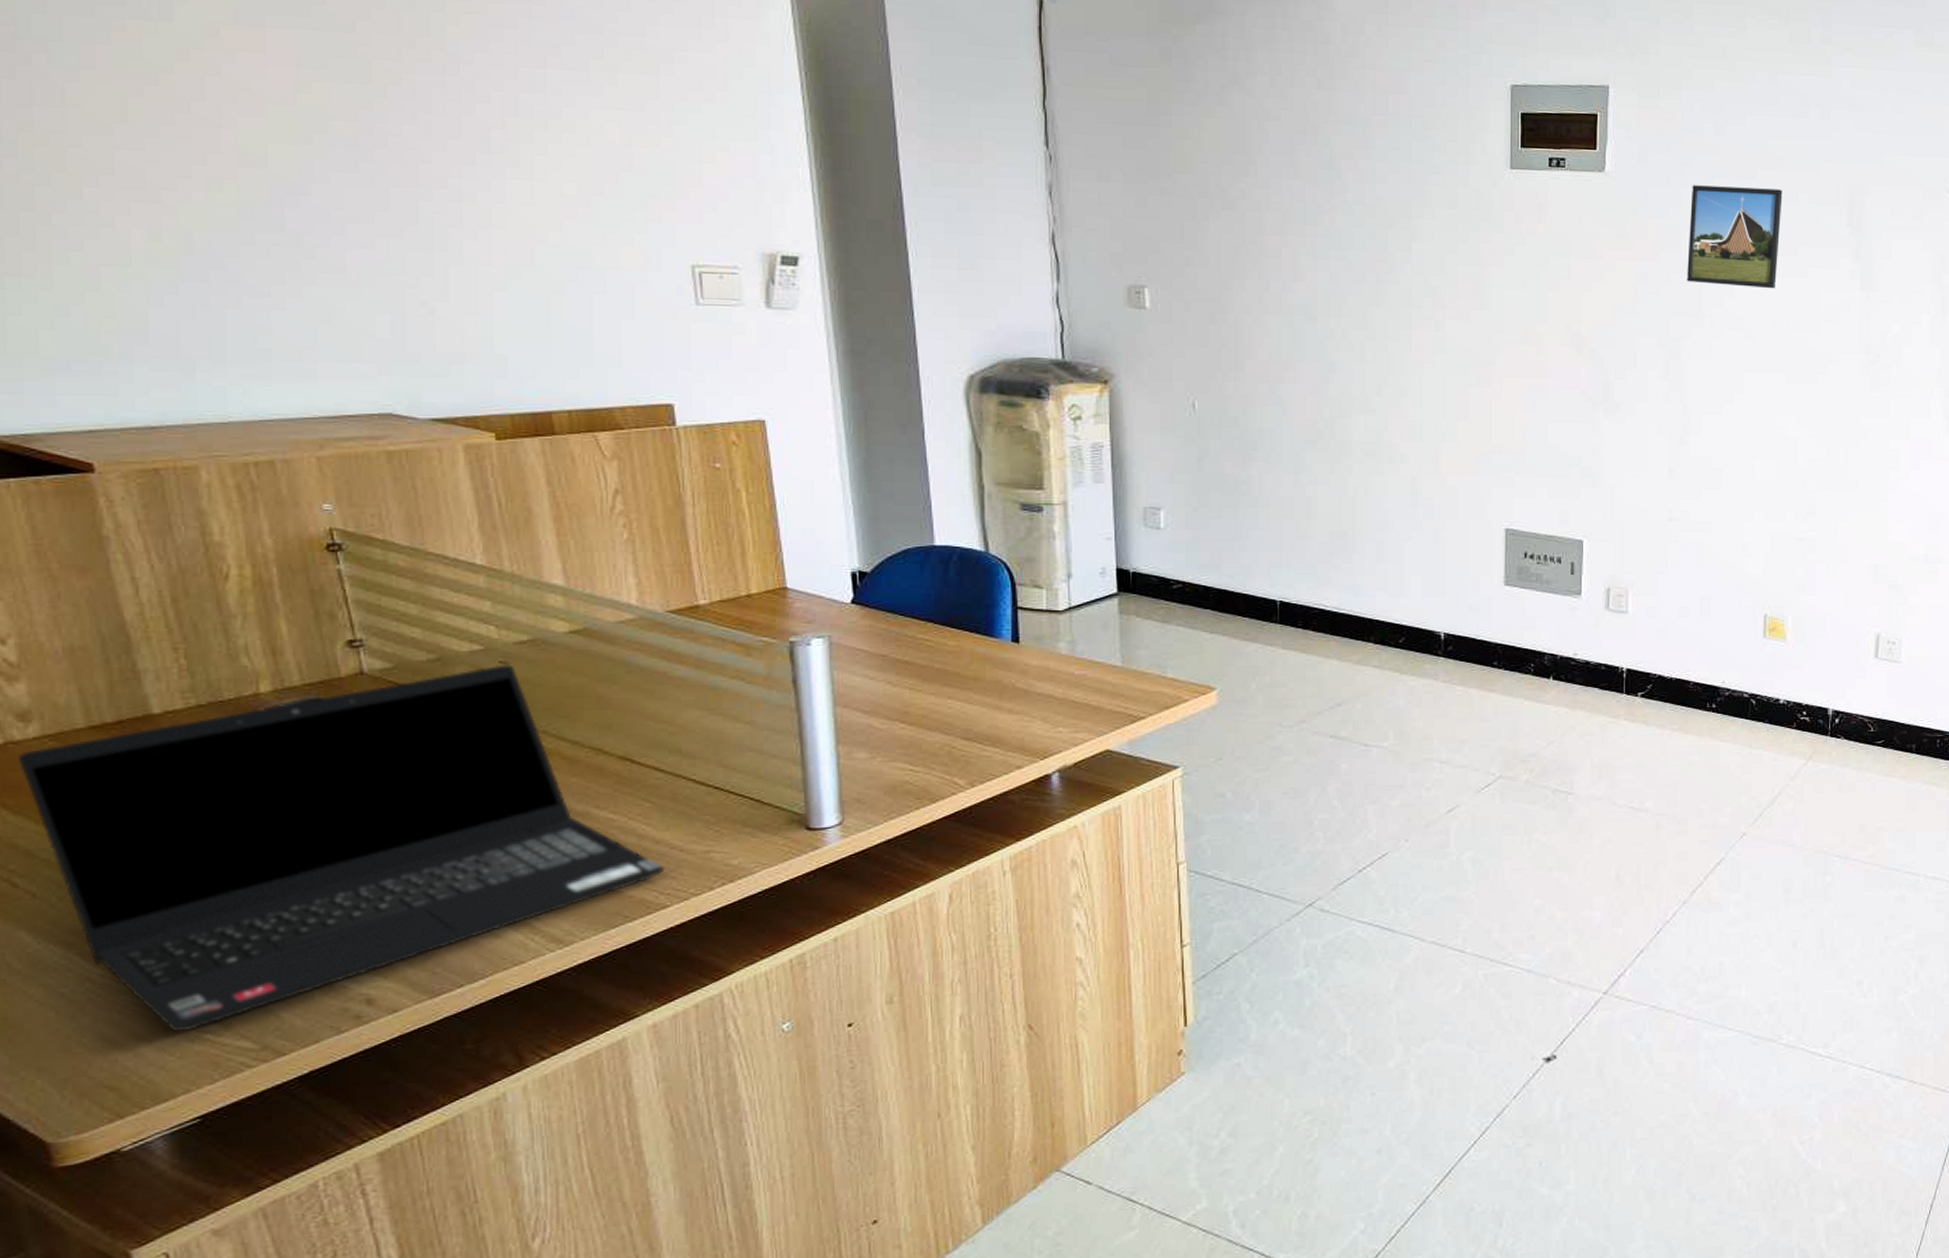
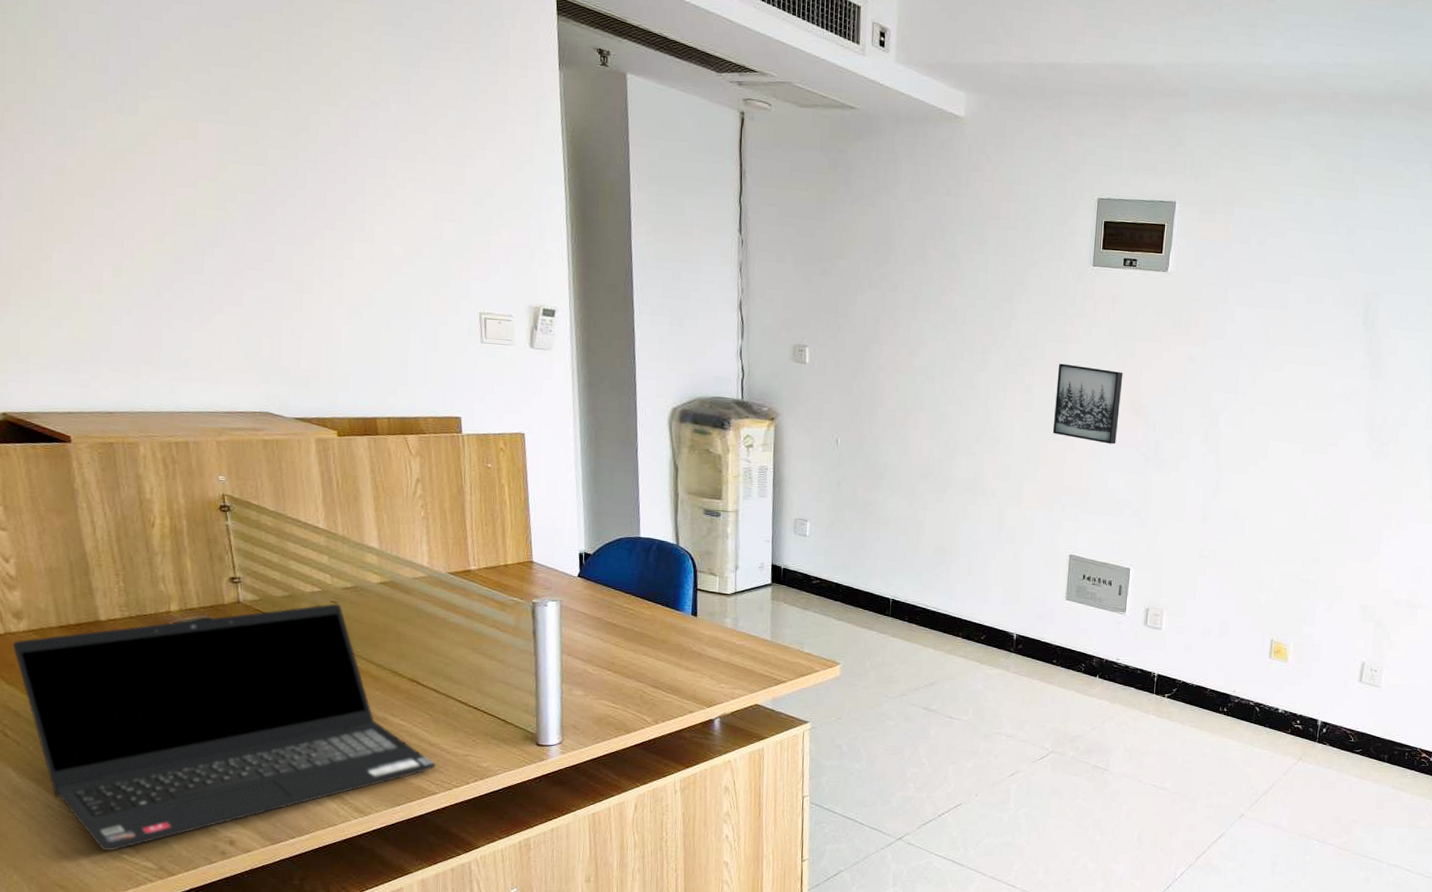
wall art: none [1473,291,1558,388] -> present [1052,363,1123,445]
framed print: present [1686,185,1783,289] -> none [1227,286,1311,374]

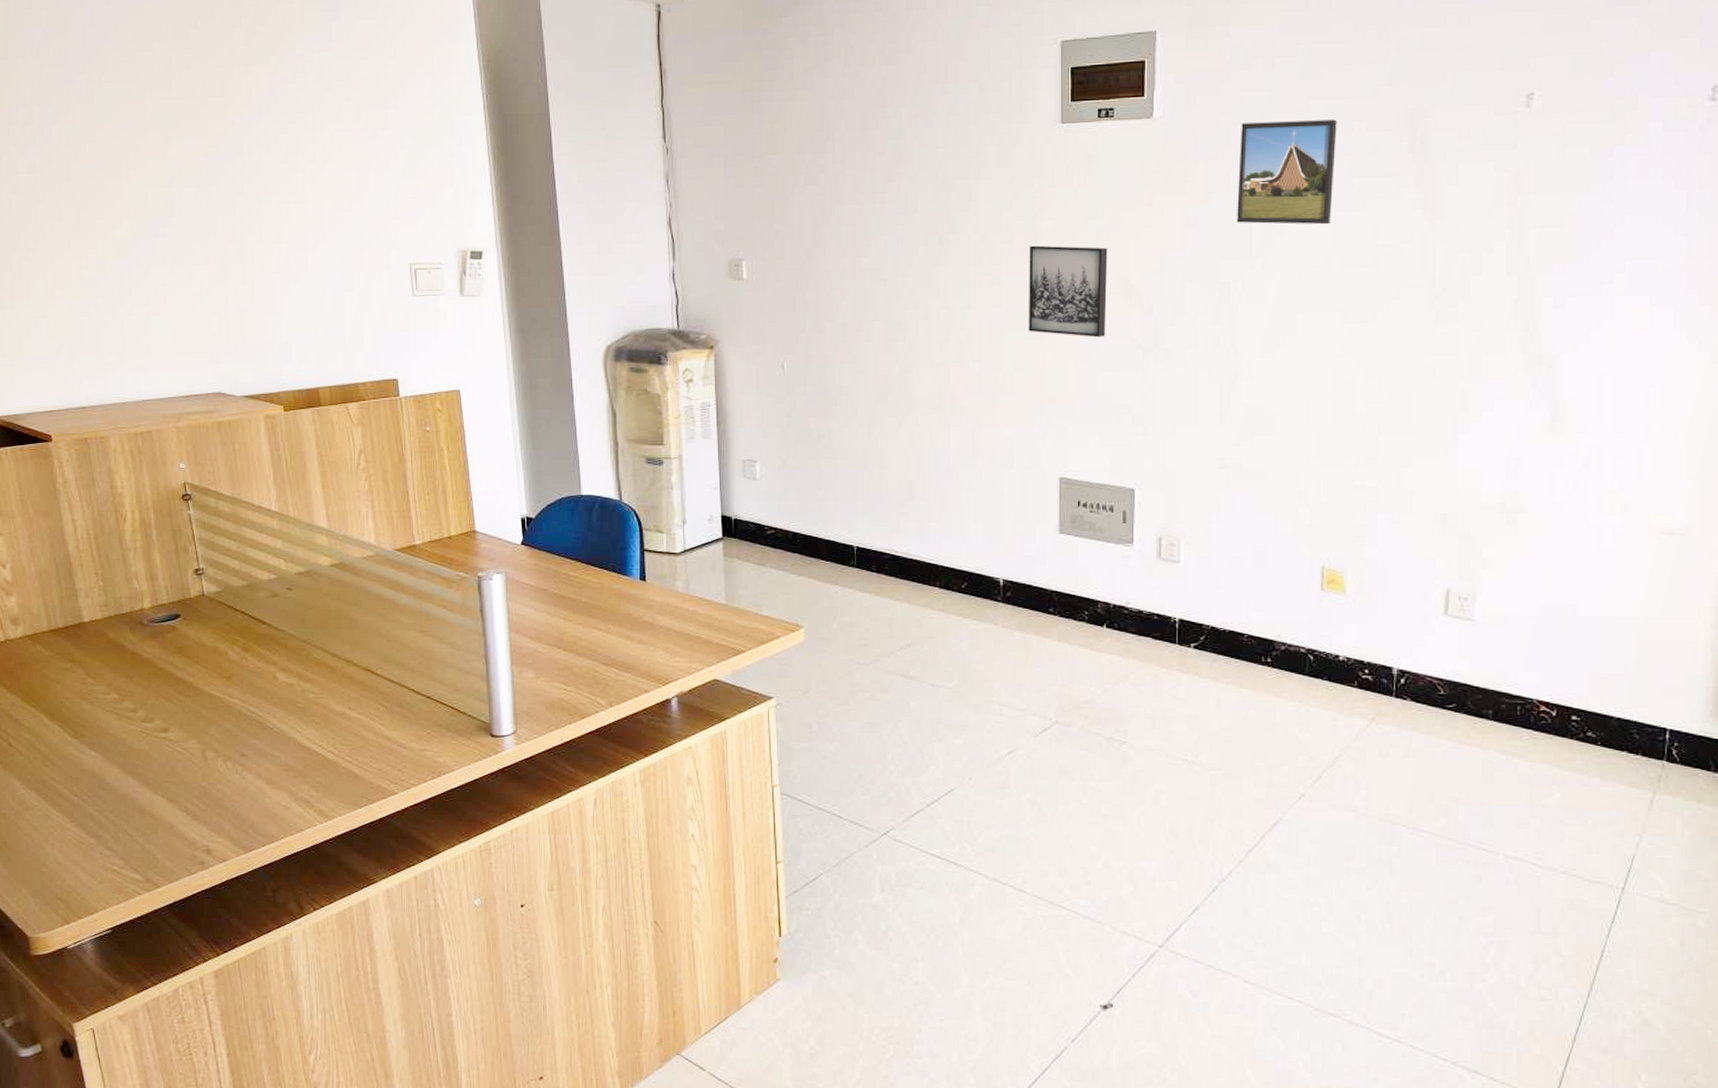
laptop computer: present [12,603,436,851] -> none [11,590,394,862]
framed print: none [1227,286,1311,374] -> present [1236,119,1337,225]

